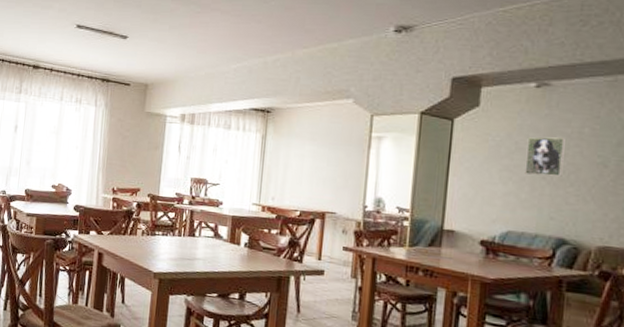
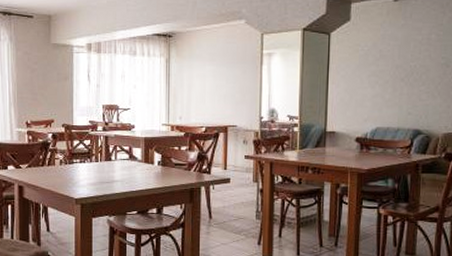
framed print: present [524,137,565,177] -> none [388,44,417,79]

